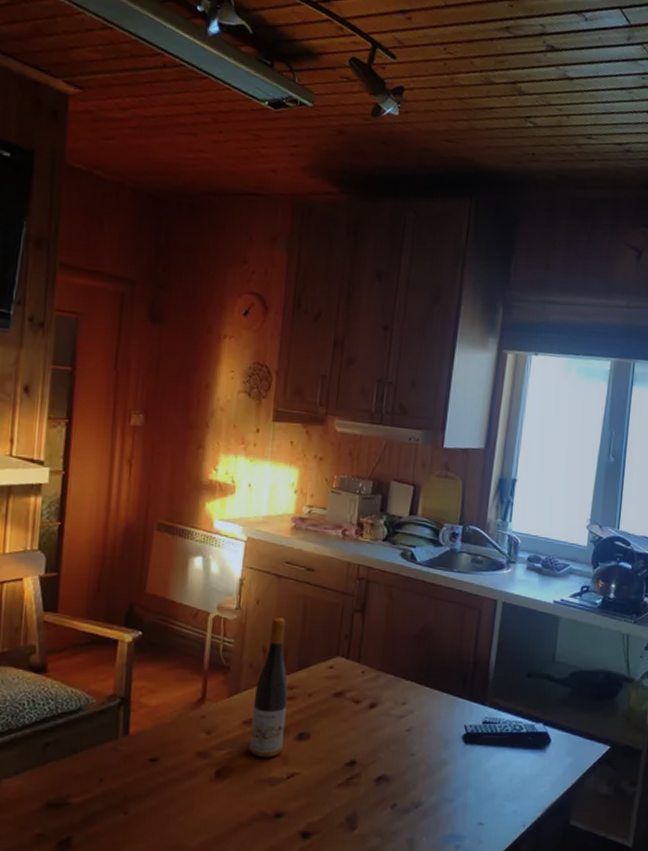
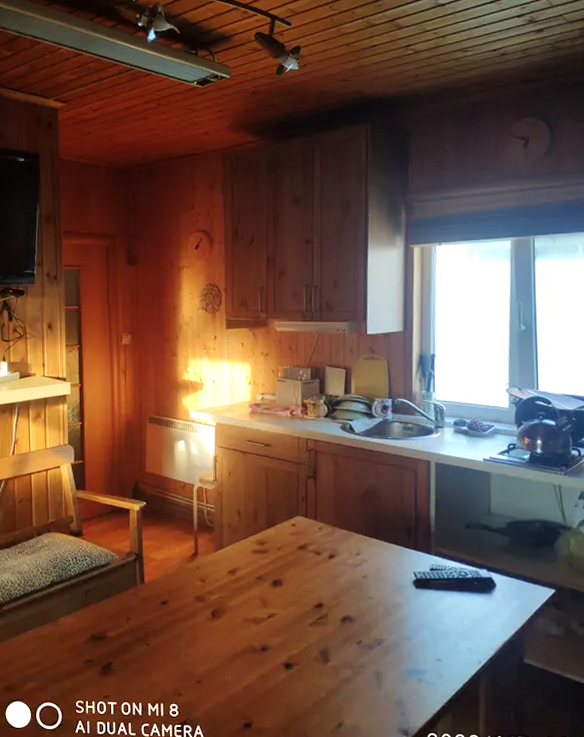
wine bottle: present [249,617,289,758] -> none [235,486,262,601]

